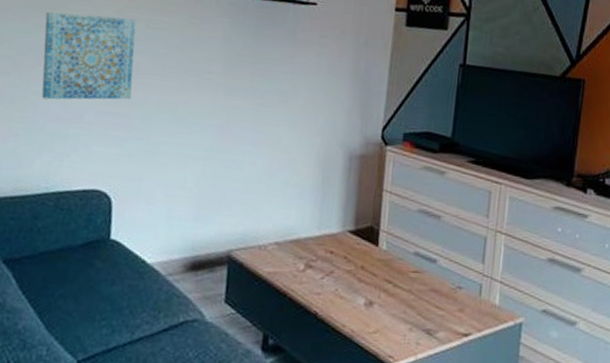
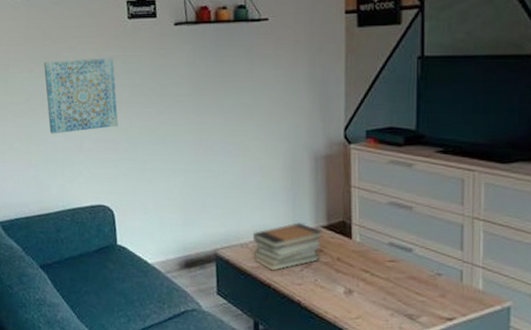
book stack: none [271,225,350,278] -> present [252,222,324,271]

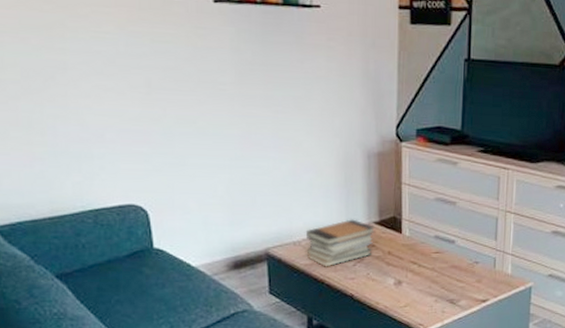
wall art: present [44,58,119,134] -> none [44,31,149,122]

